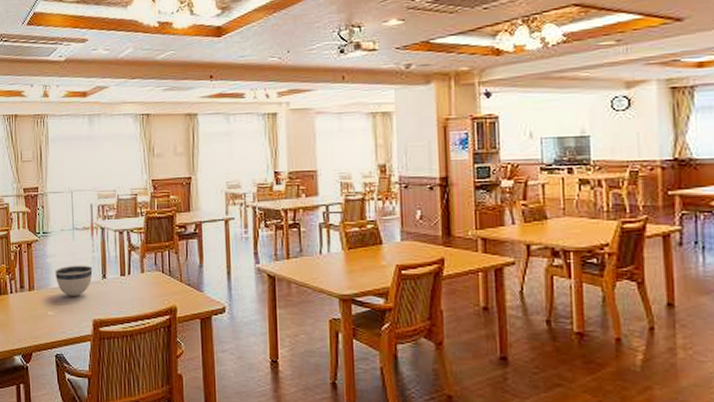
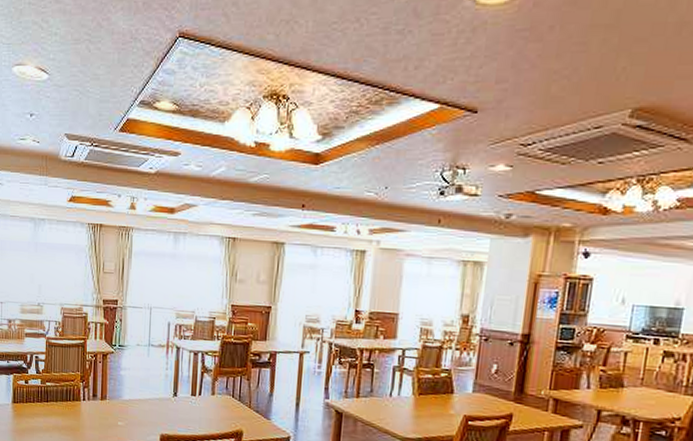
bowl: present [55,265,93,296] -> none [128,380,165,411]

